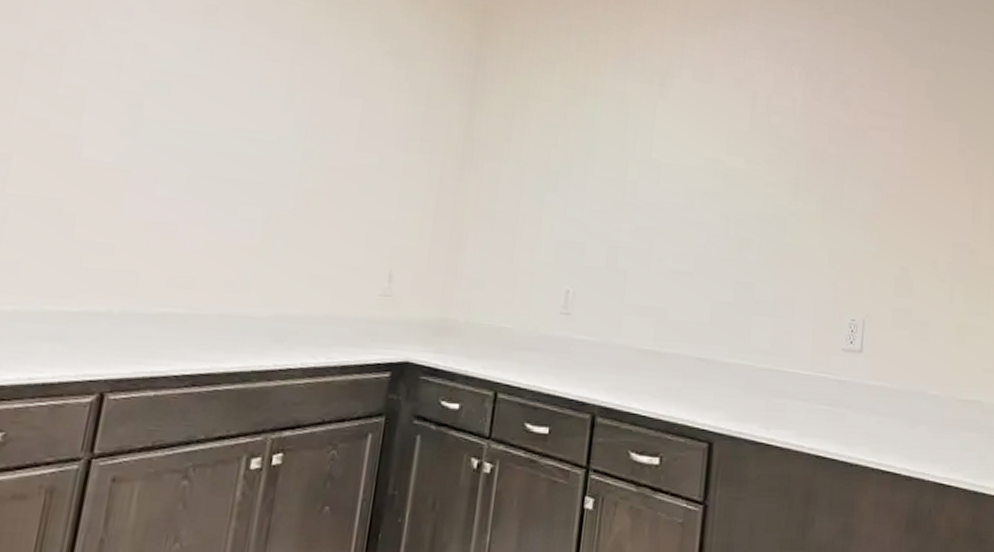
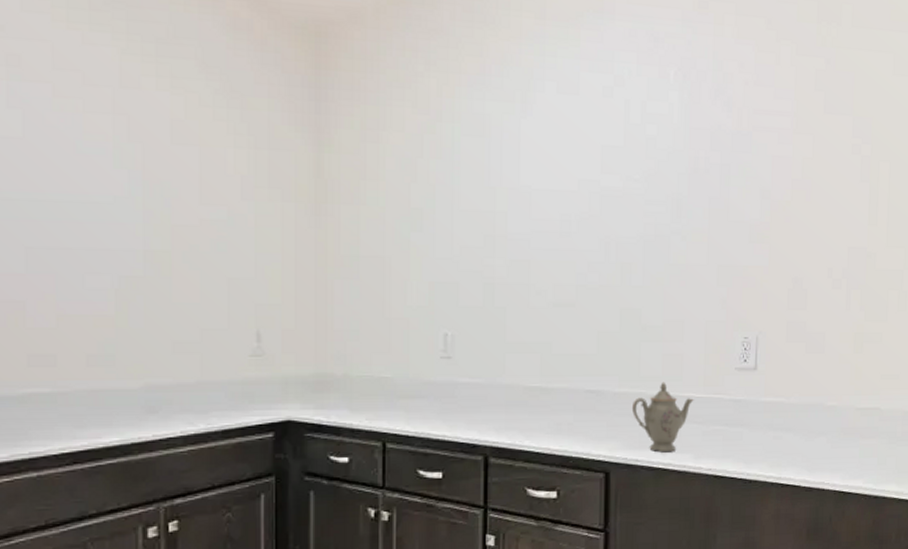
teapot: none [739,356,800,428] -> present [631,382,694,453]

